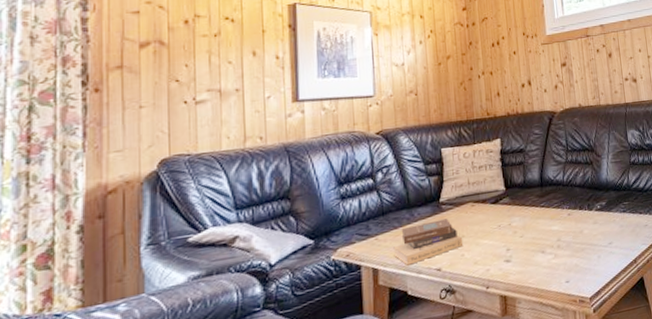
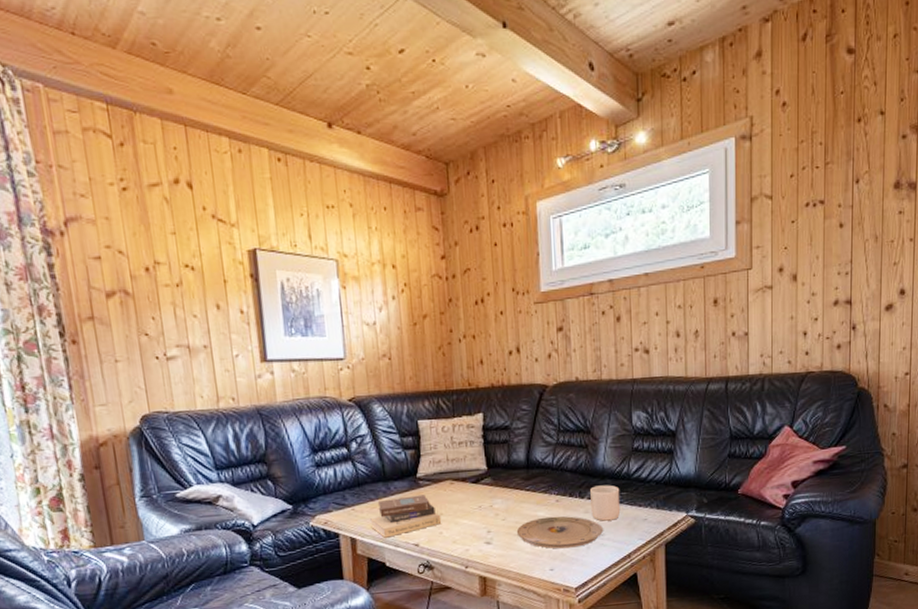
plate: none [533,228,611,261] -> present [516,516,603,549]
mug: none [596,196,624,230] -> present [589,485,621,521]

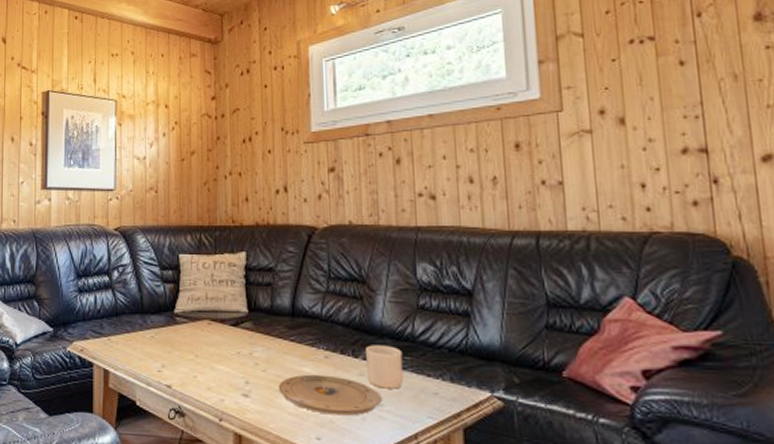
books: present [370,495,441,538] -> none [125,332,195,374]

